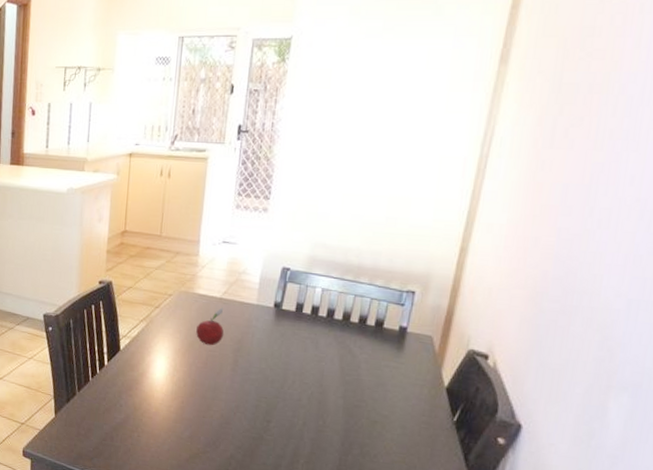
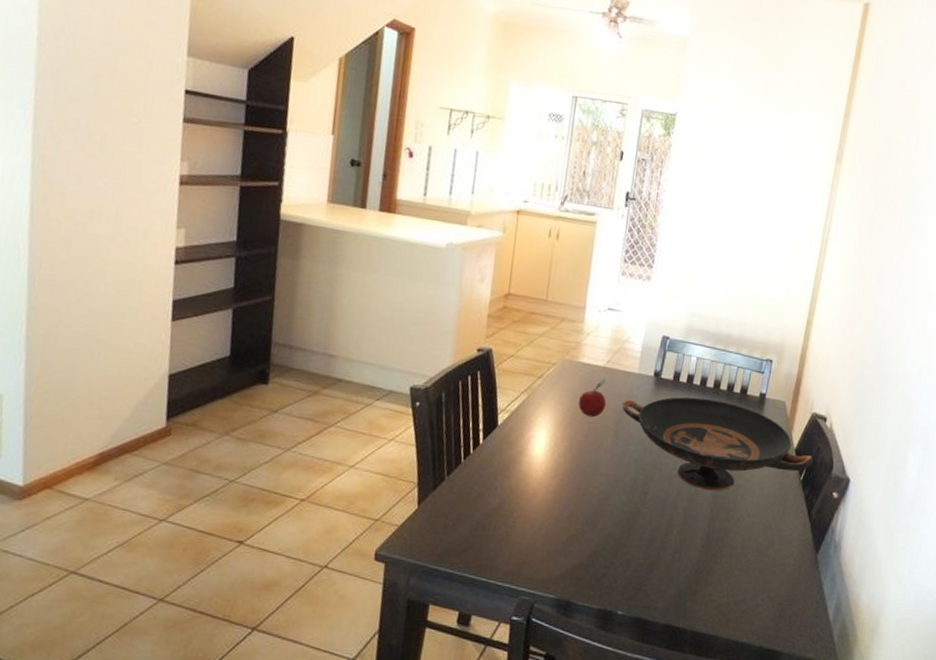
decorative bowl: none [241,328,471,425] -> present [622,397,814,491]

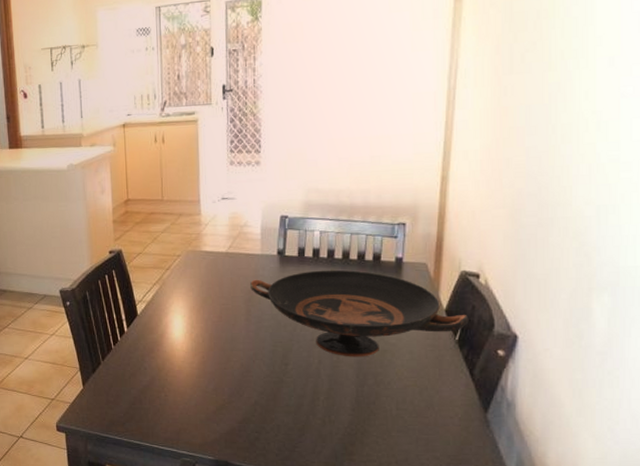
fruit: present [578,377,607,418] -> none [207,261,234,300]

